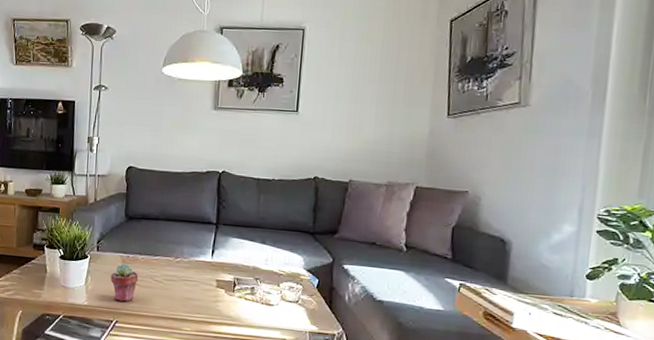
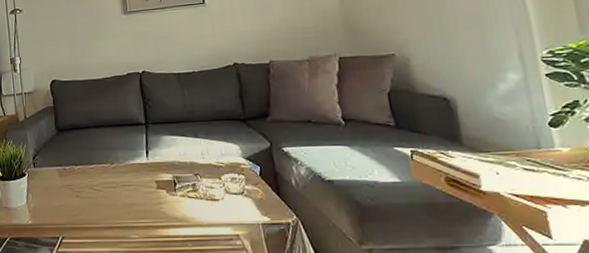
potted succulent: present [110,263,139,302] -> none [50,177,78,216]

